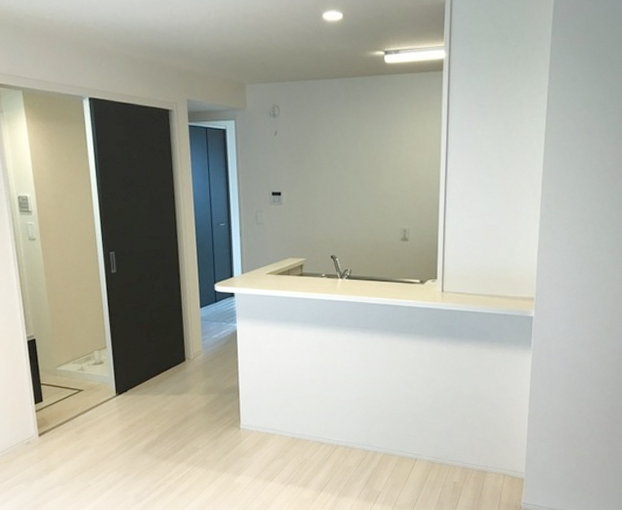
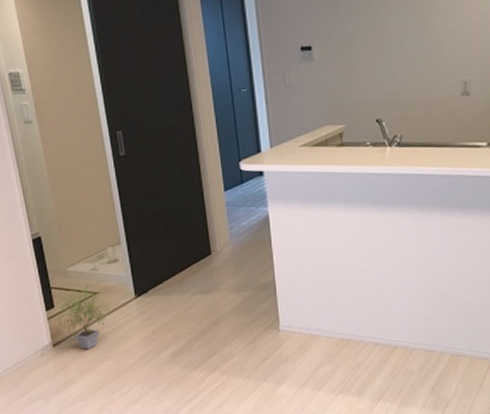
potted plant: none [41,382,94,440] -> present [54,284,111,350]

